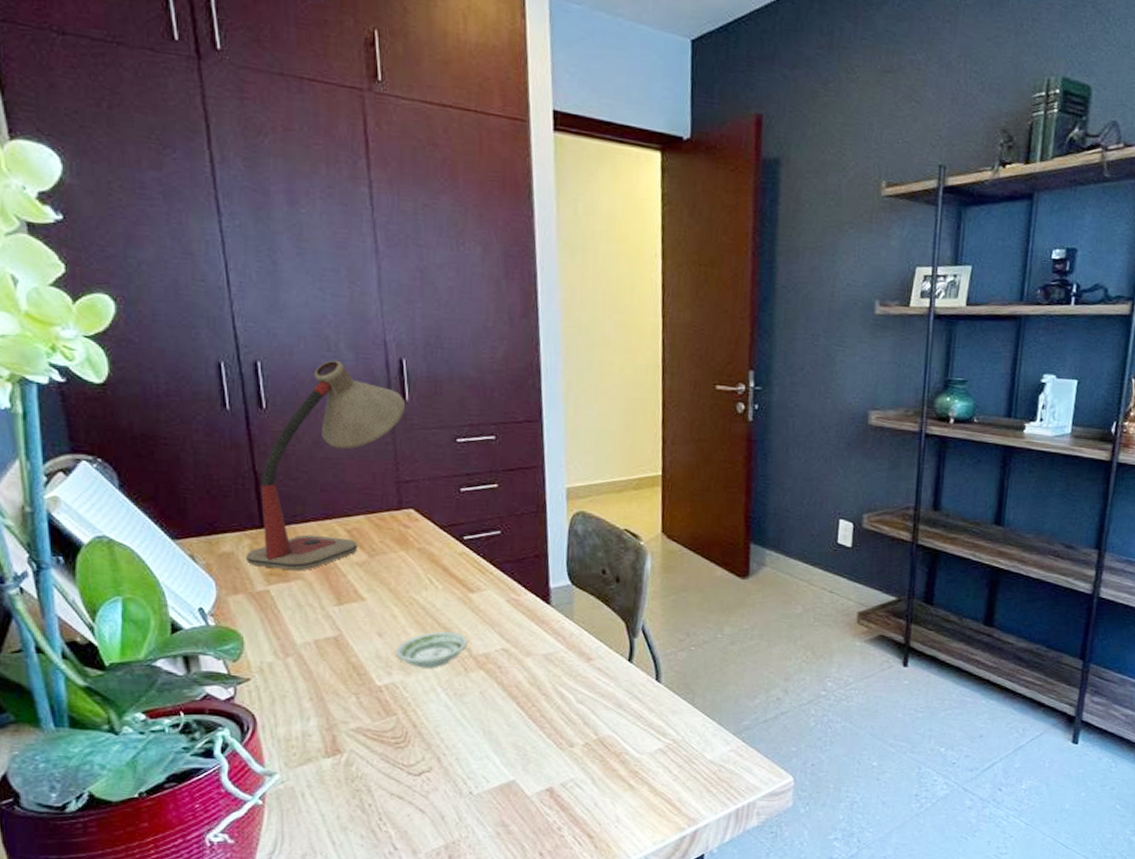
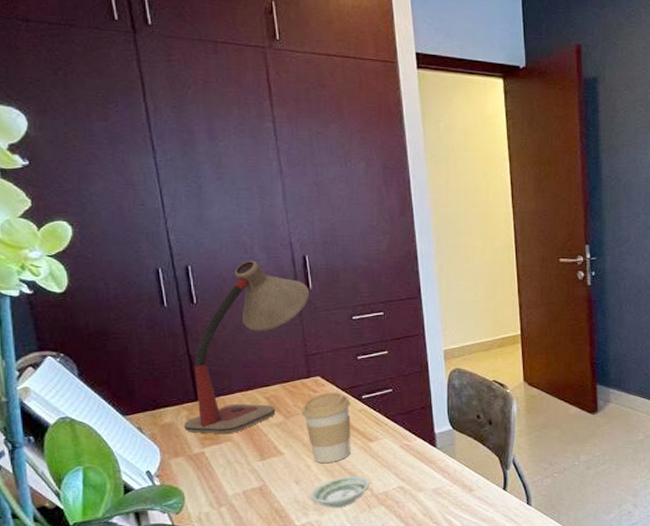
coffee cup: none [389,529,449,614] -> present [302,392,351,463]

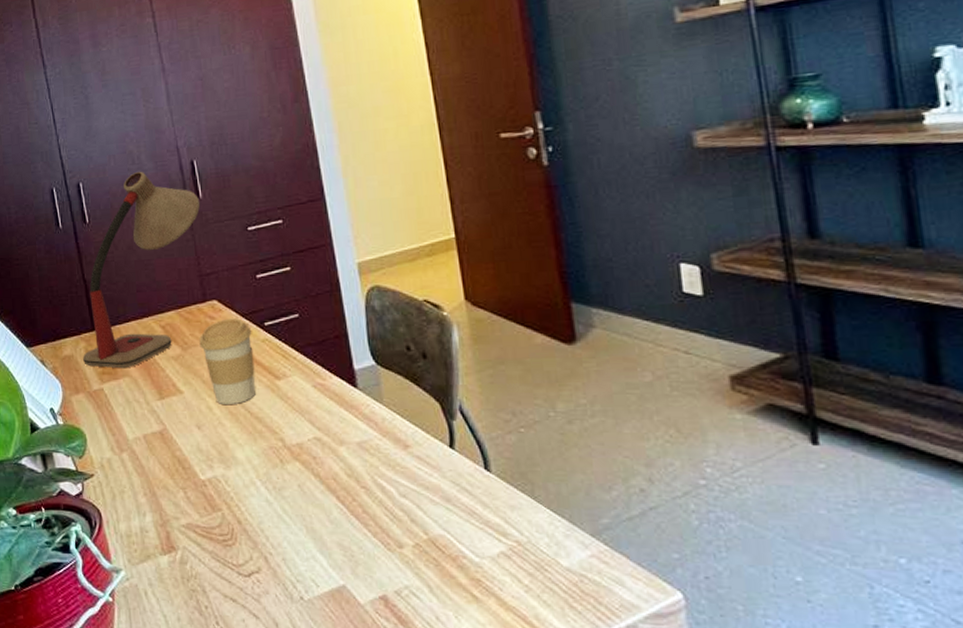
saucer: present [310,476,370,508] -> none [214,422,281,461]

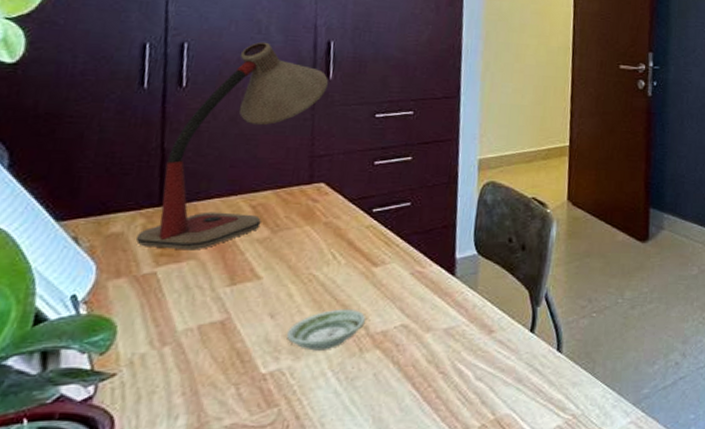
coffee cup: present [199,318,256,404] -> none [293,202,357,291]
saucer: none [214,422,281,461] -> present [286,310,366,351]

